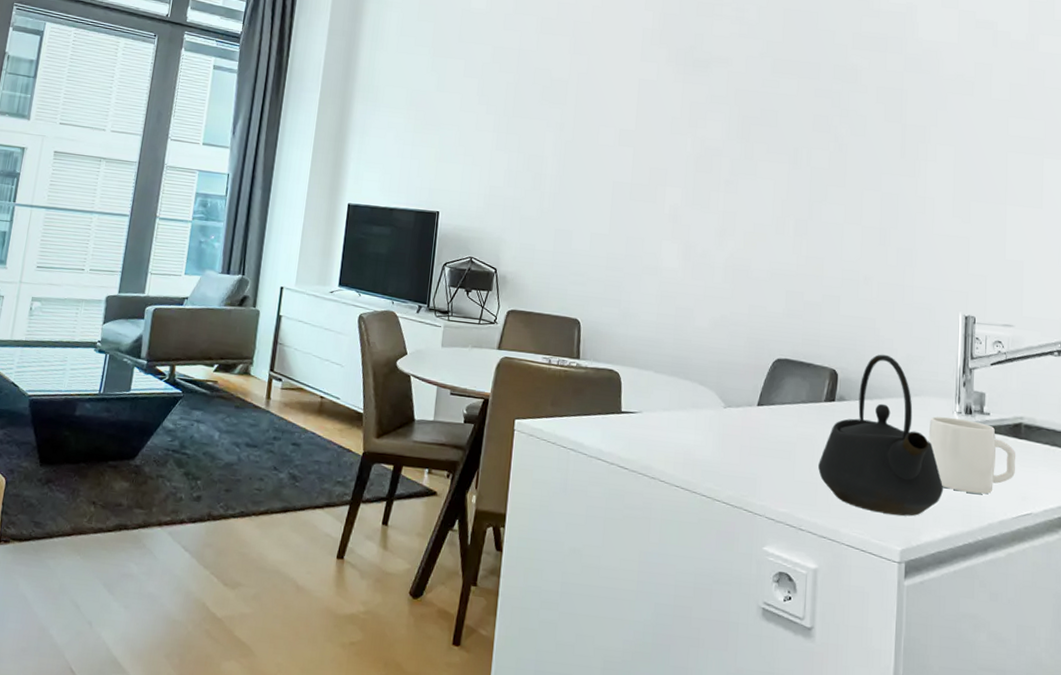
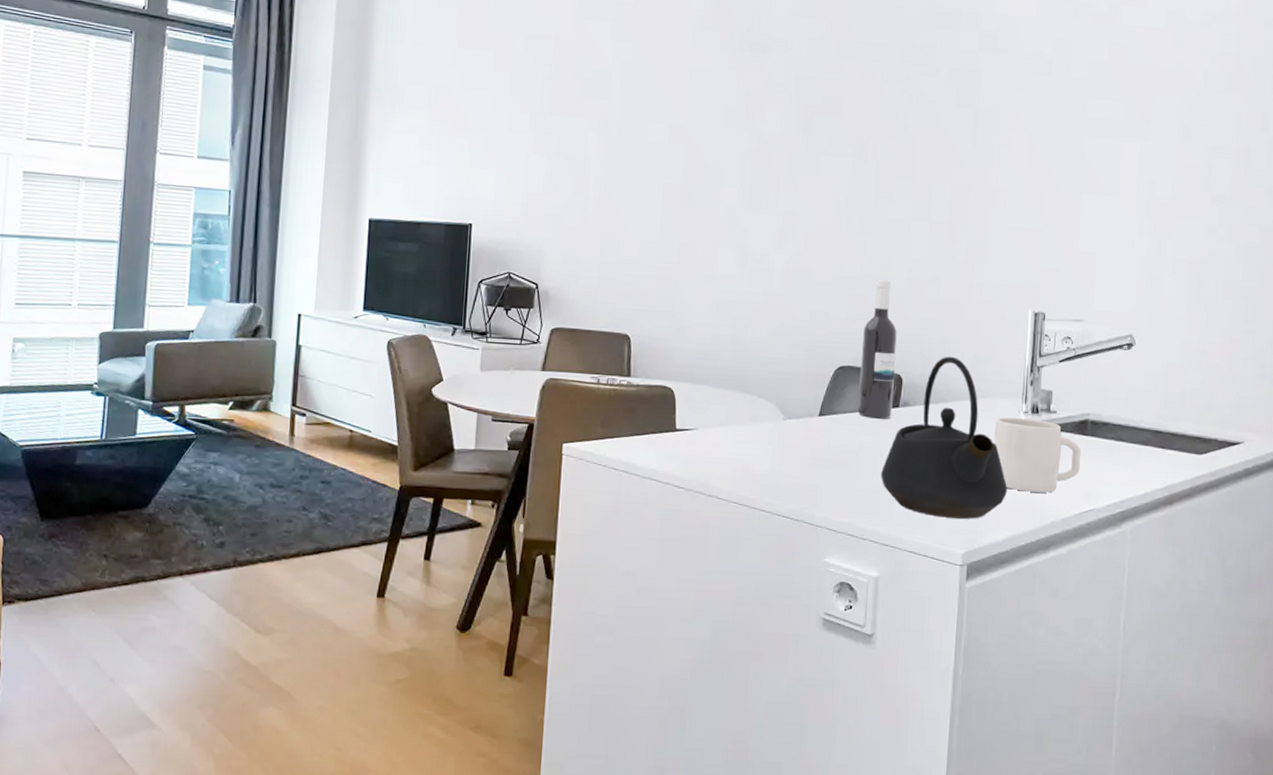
wine bottle: none [795,278,832,413] -> present [857,280,897,420]

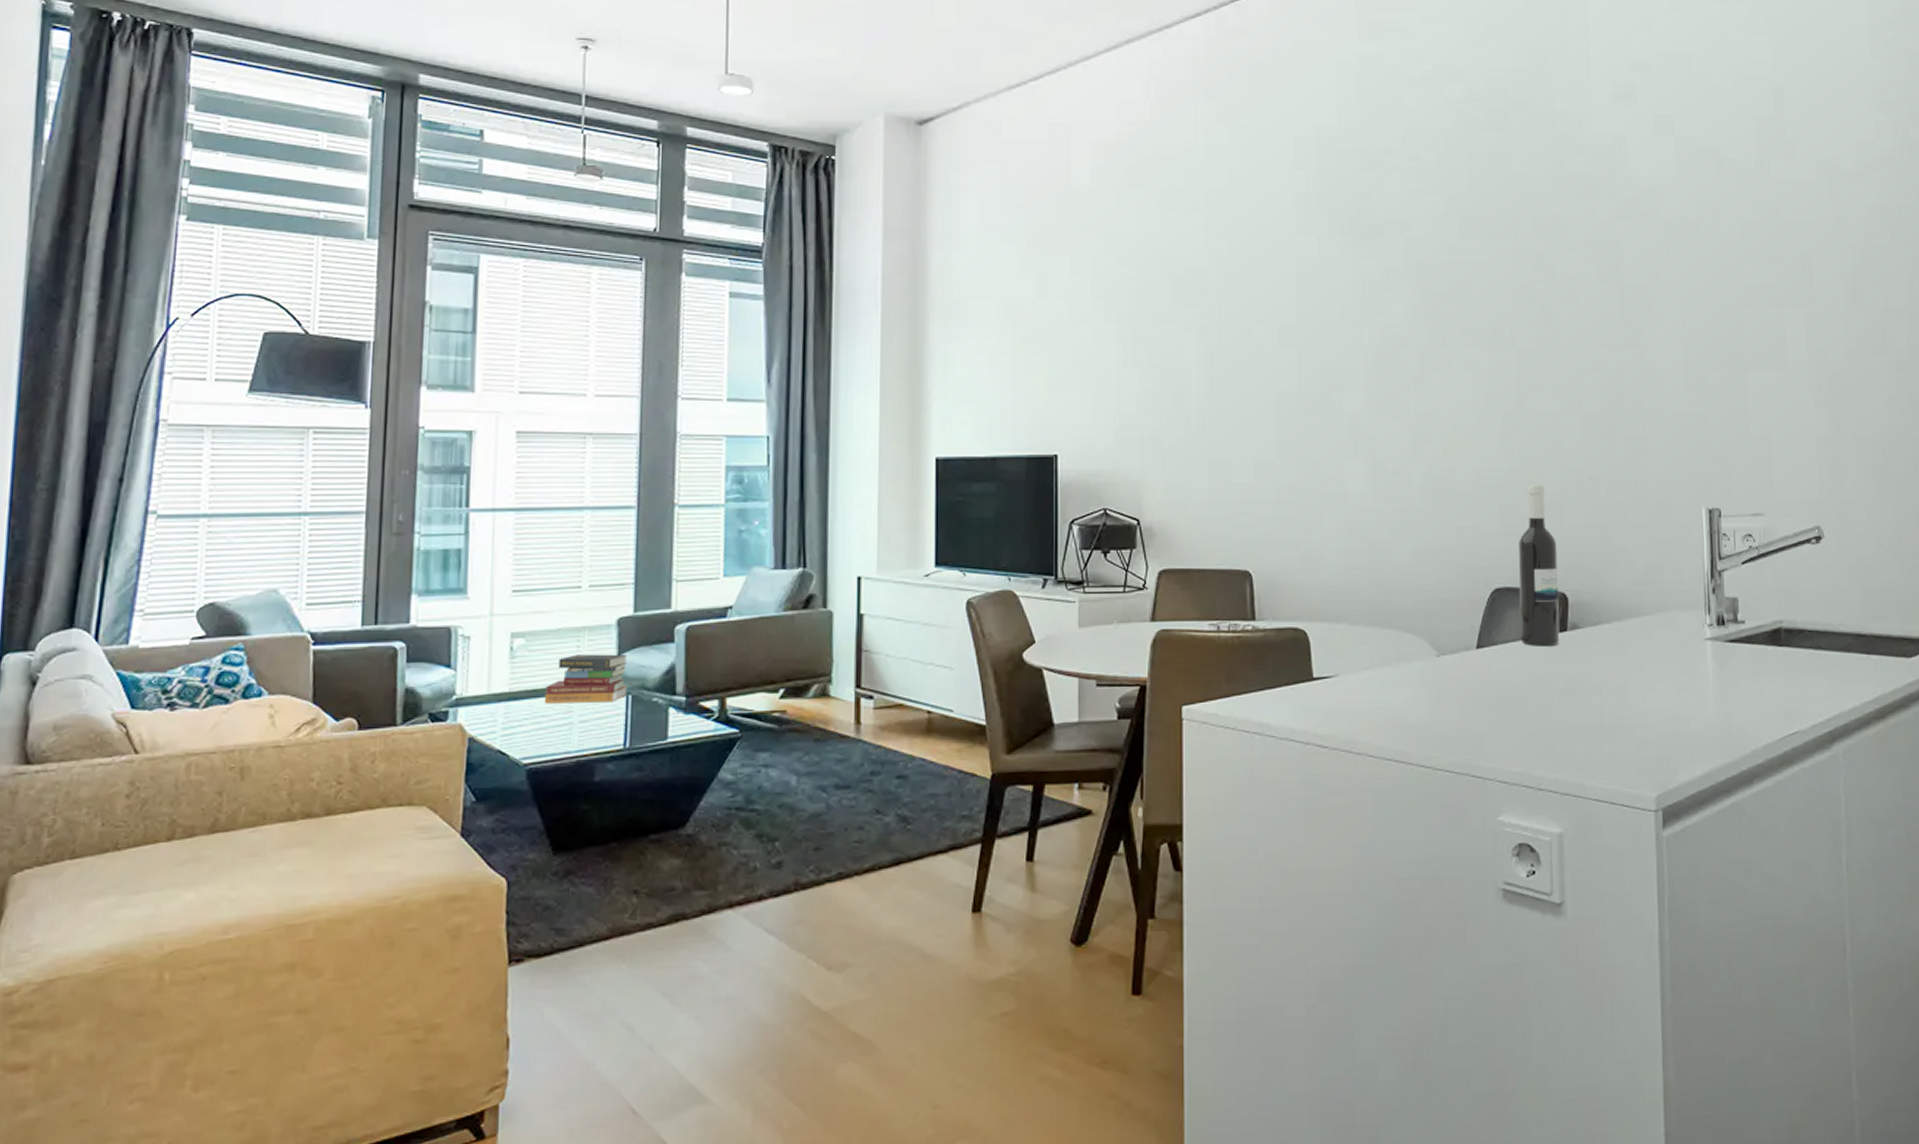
books: none [38,360,107,401] -> present [544,654,628,704]
kettle: present [881,356,1008,519] -> none [1554,567,1700,756]
mug: present [993,417,1082,493] -> none [1677,631,1779,718]

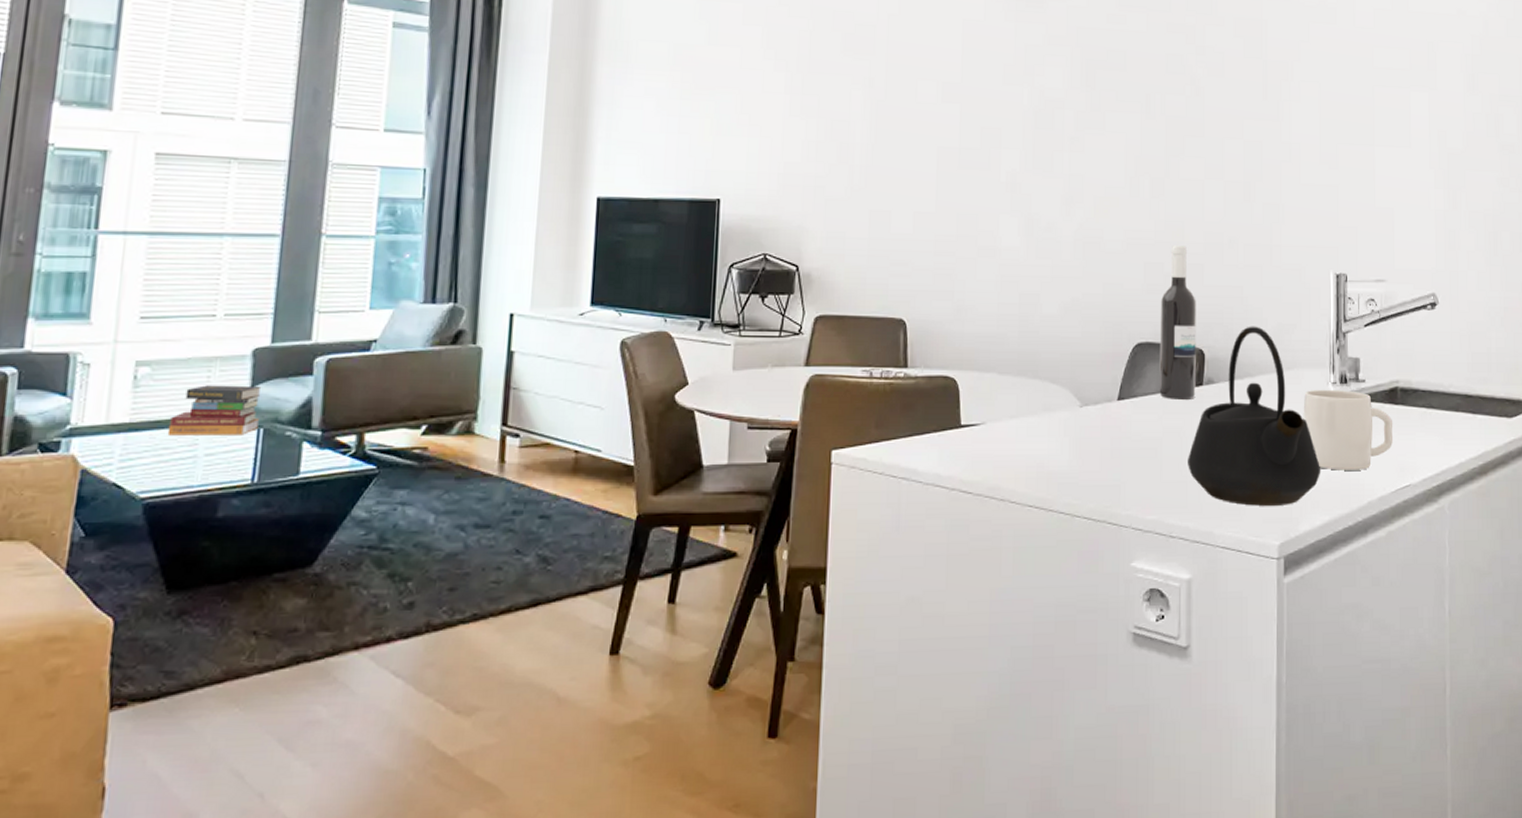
kettle: none [1554,567,1700,756] -> present [1188,326,1321,506]
mug: none [1677,631,1779,718] -> present [1303,389,1394,471]

